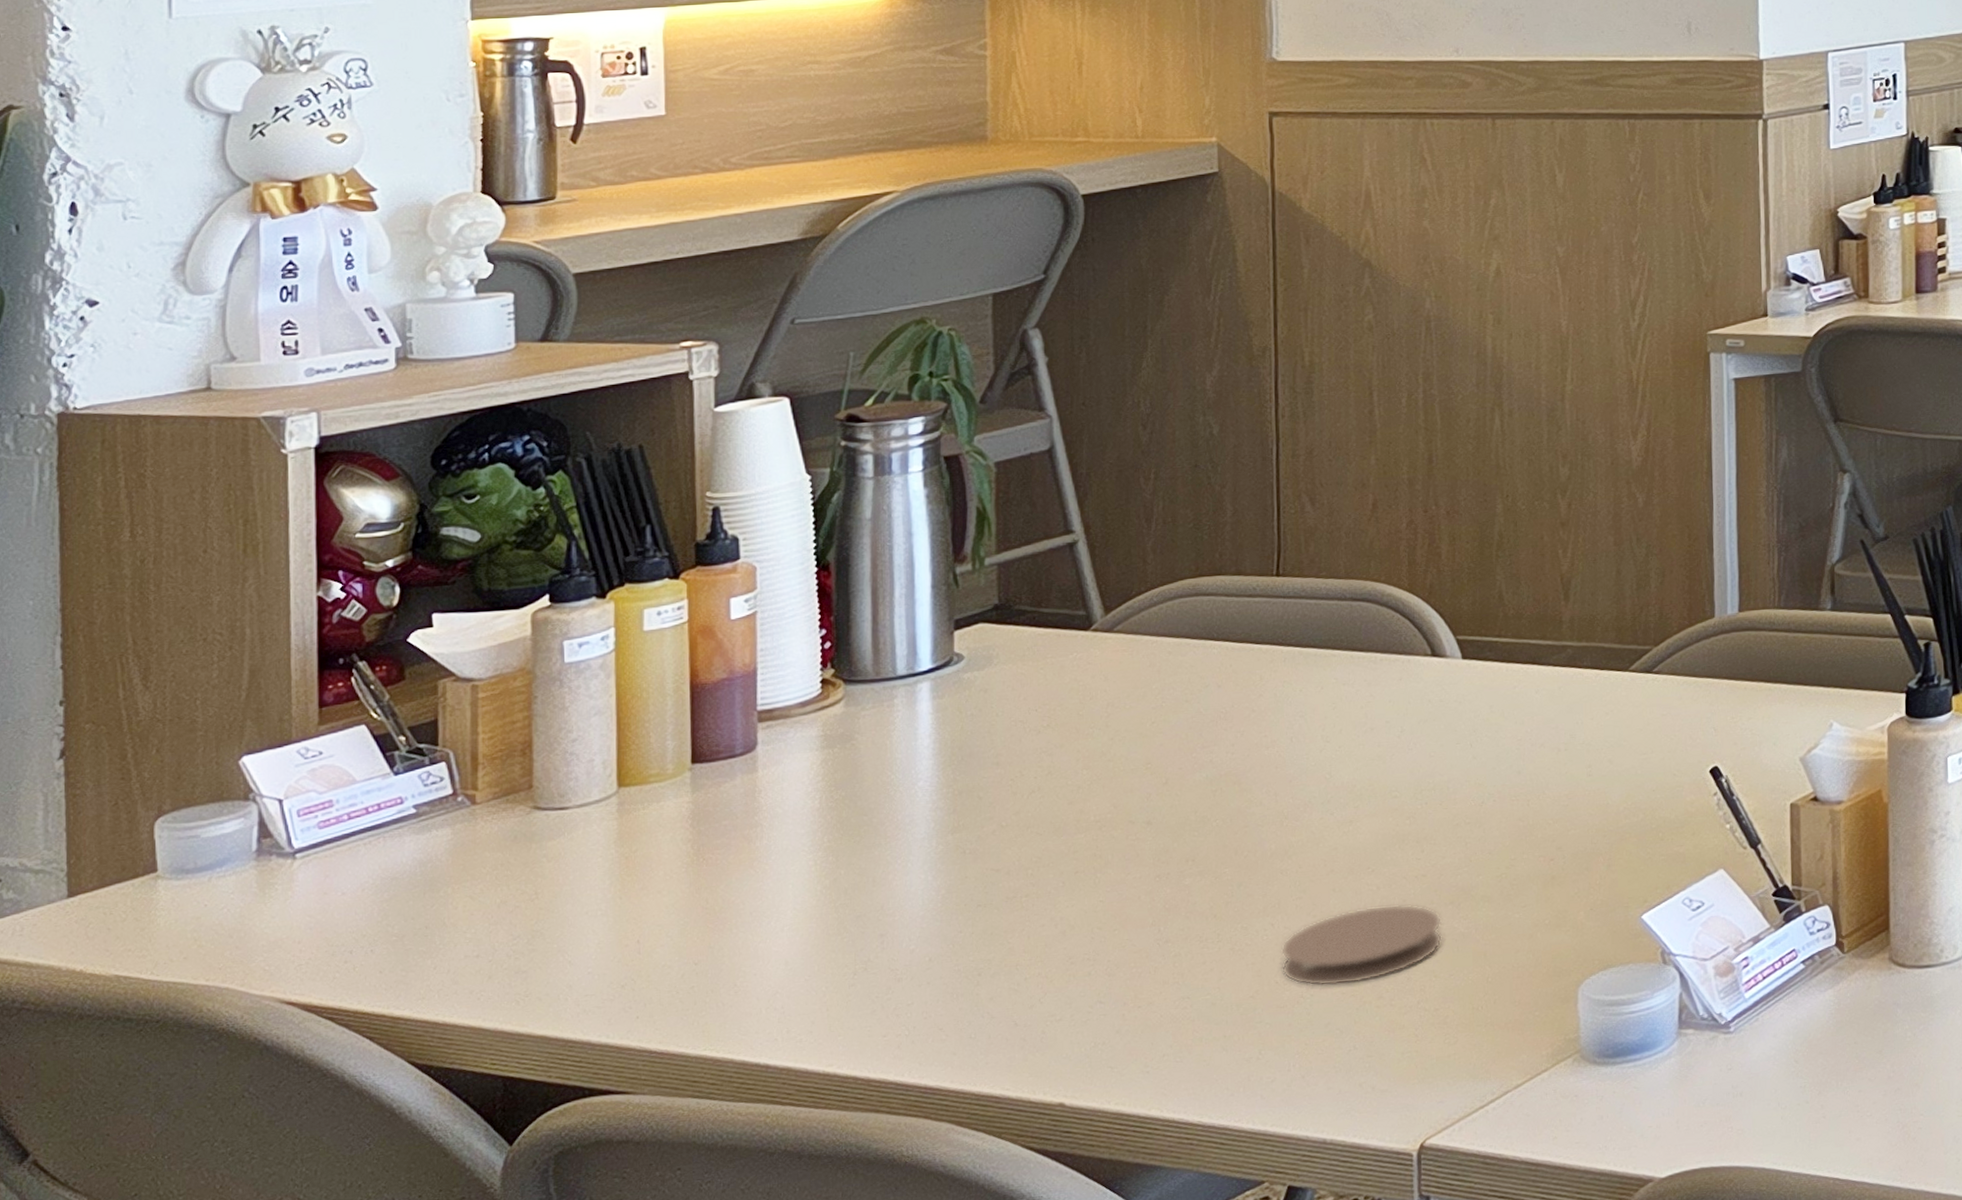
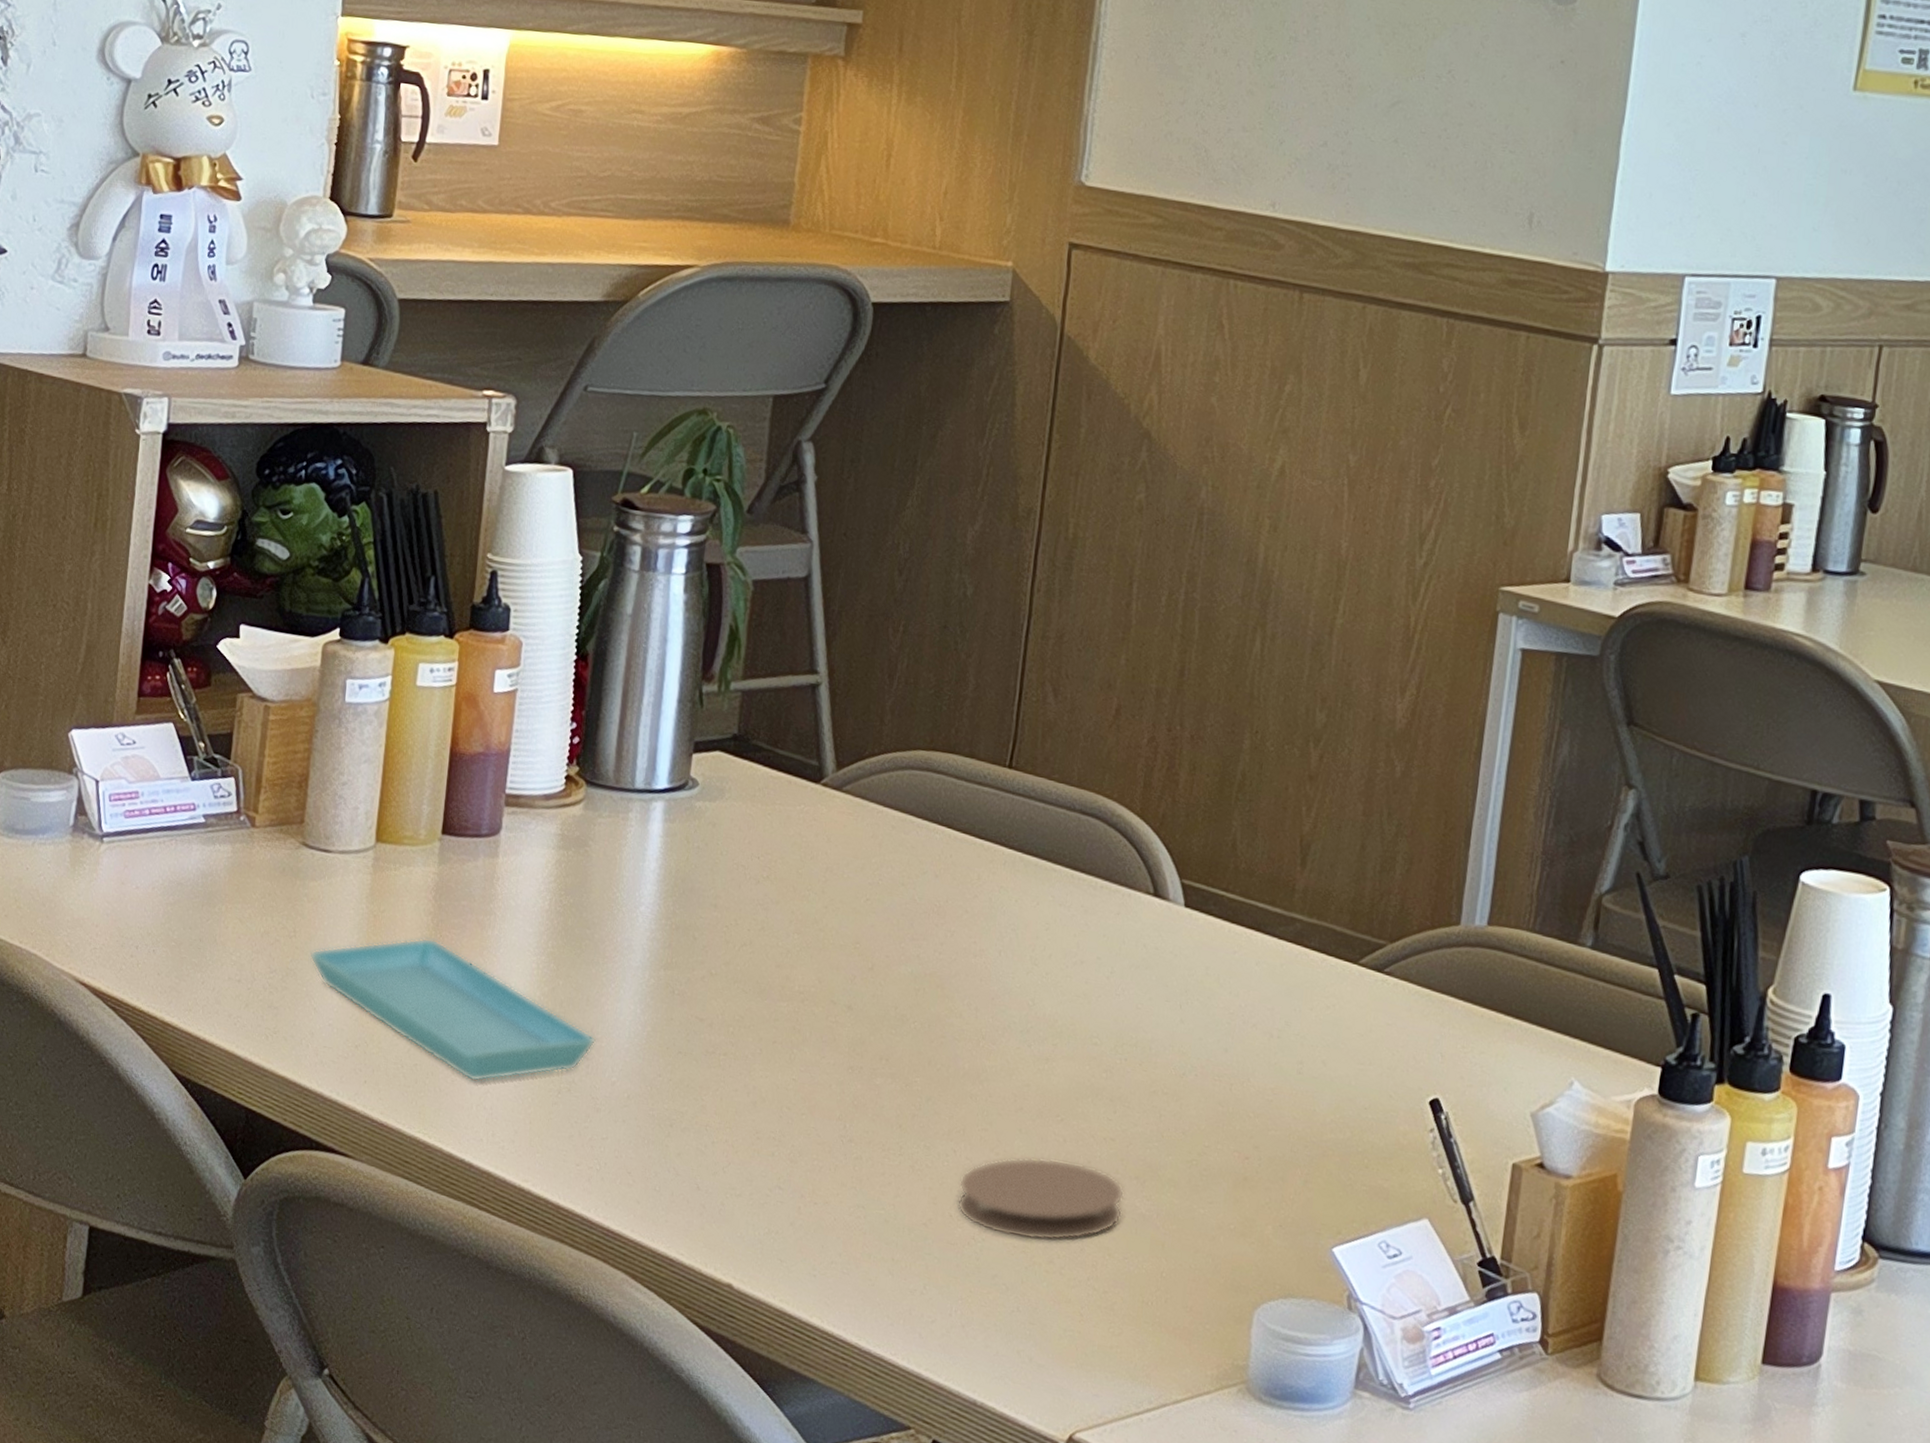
saucer: none [557,864,889,988] -> present [309,937,597,1082]

